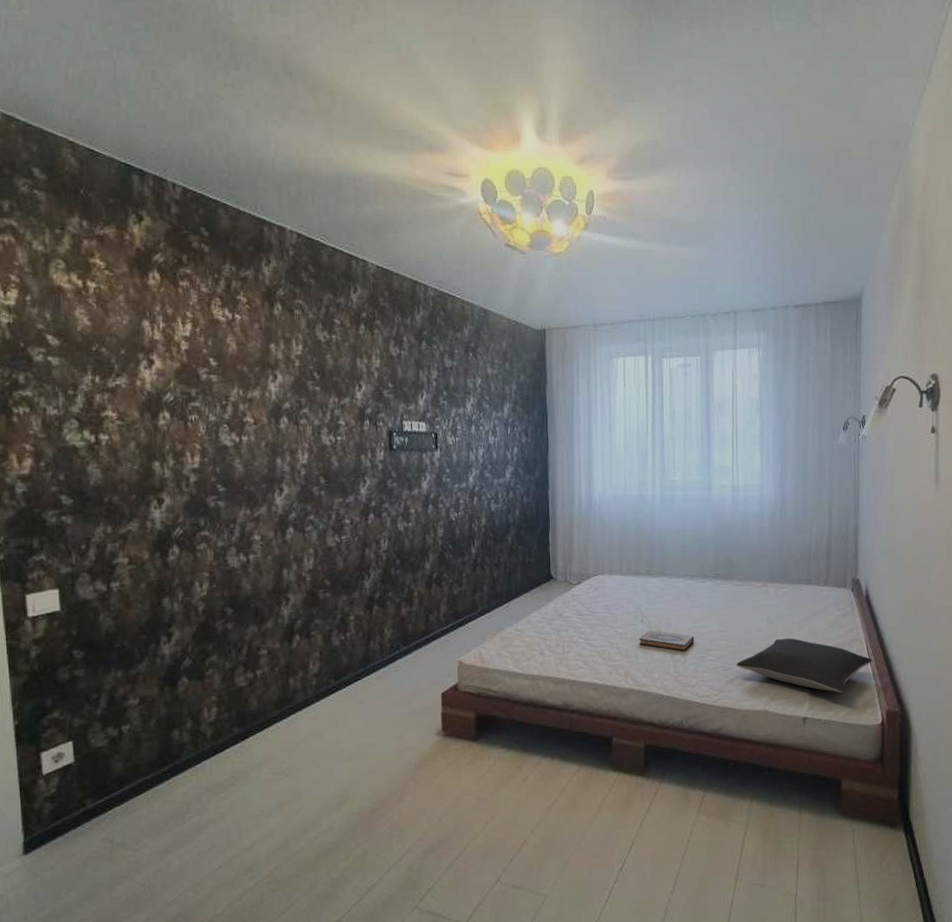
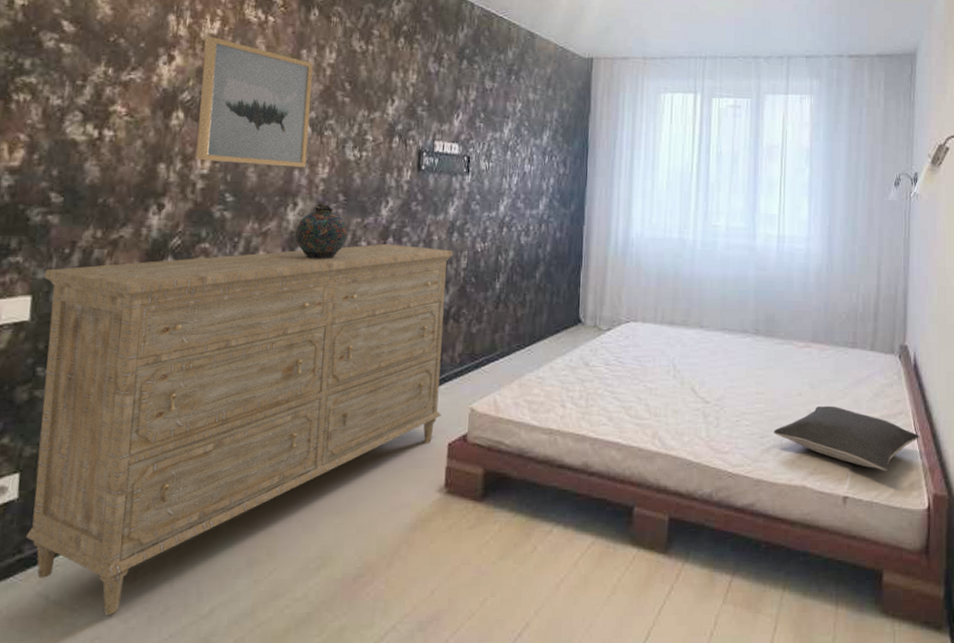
dresser: none [67,519,433,853] -> present [26,243,453,615]
wall art: none [180,339,287,456] -> present [196,37,313,168]
snuff bottle: none [285,486,332,539] -> present [295,201,348,259]
hardback book: present [638,630,695,651] -> none [669,387,730,413]

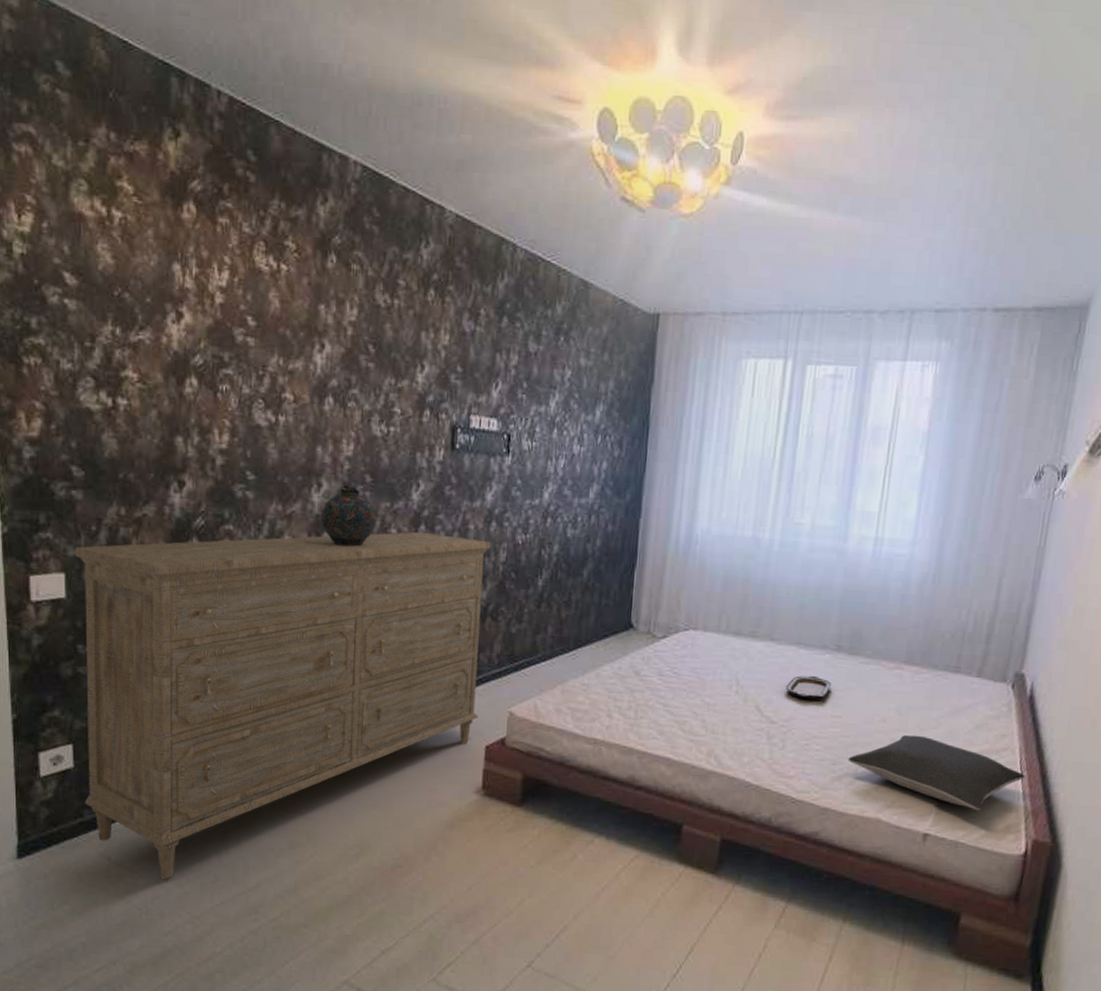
wall art: present [196,37,313,168] -> none [213,290,333,444]
serving tray: none [715,357,753,379] -> present [785,675,831,700]

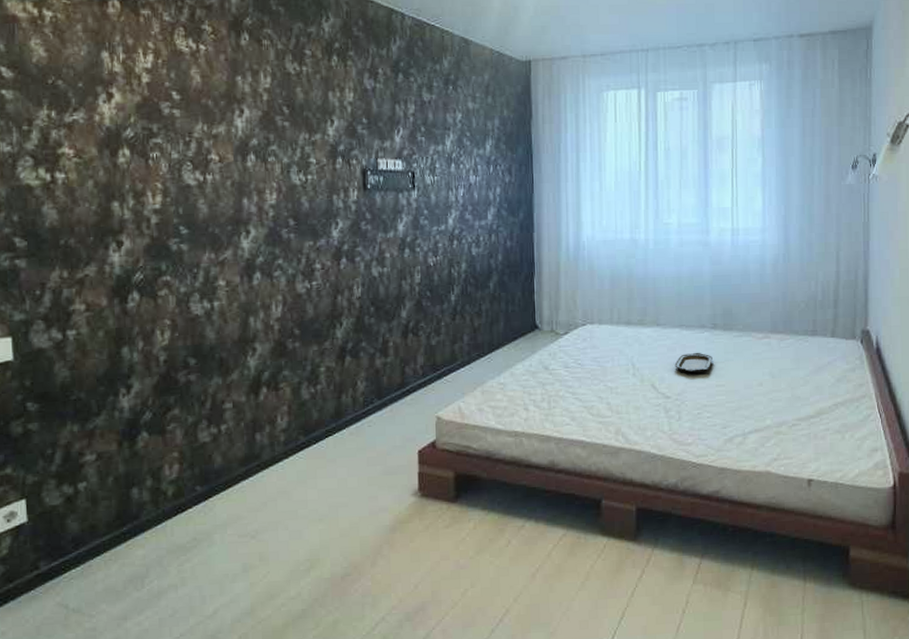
dresser: present [75,531,491,879] -> none [21,264,409,619]
snuff bottle: present [321,482,376,547] -> none [251,228,302,284]
pillow: present [848,735,1025,811] -> none [735,393,883,453]

